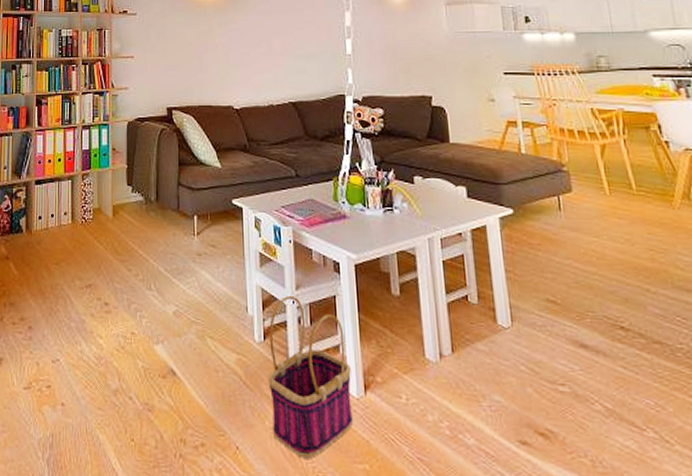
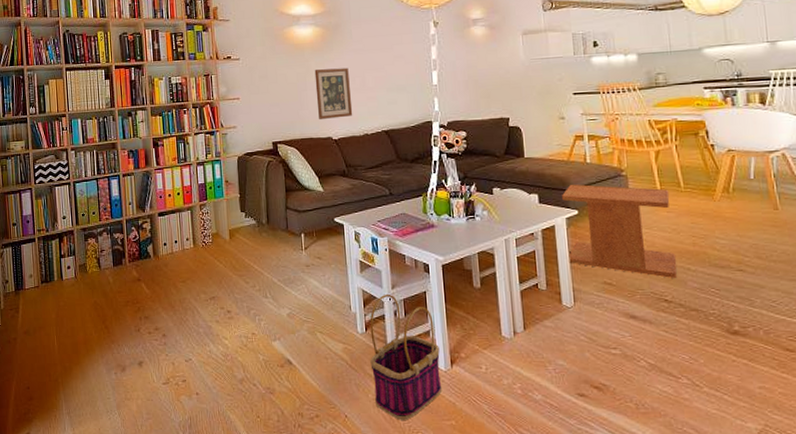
wall art: none [216,30,257,85] -> present [314,67,353,119]
side table: none [494,178,634,300] -> present [562,184,677,278]

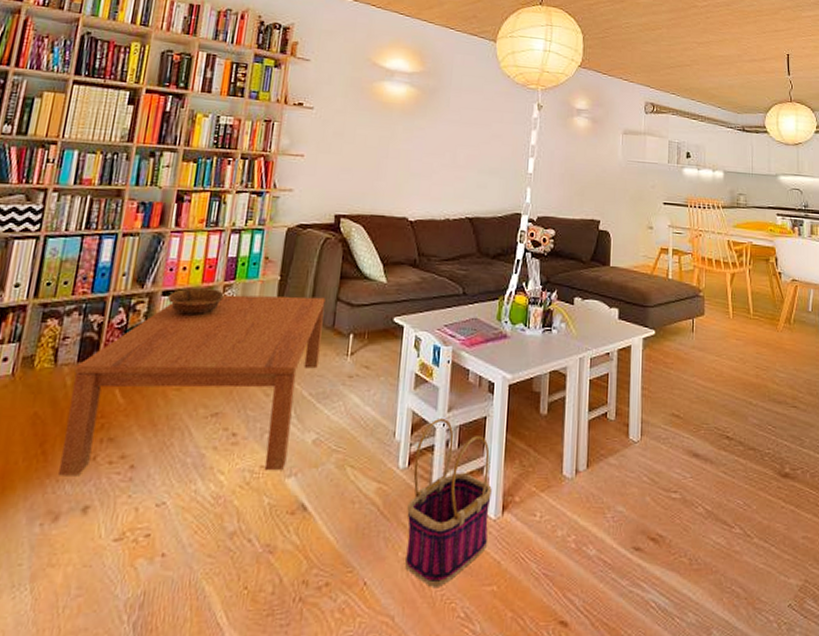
coffee table: none [113,207,281,342] -> present [59,294,326,476]
decorative bowl: none [162,207,202,229] -> present [167,287,224,316]
wall art: present [314,67,353,119] -> none [396,136,440,197]
side table: present [562,184,677,278] -> none [639,302,741,412]

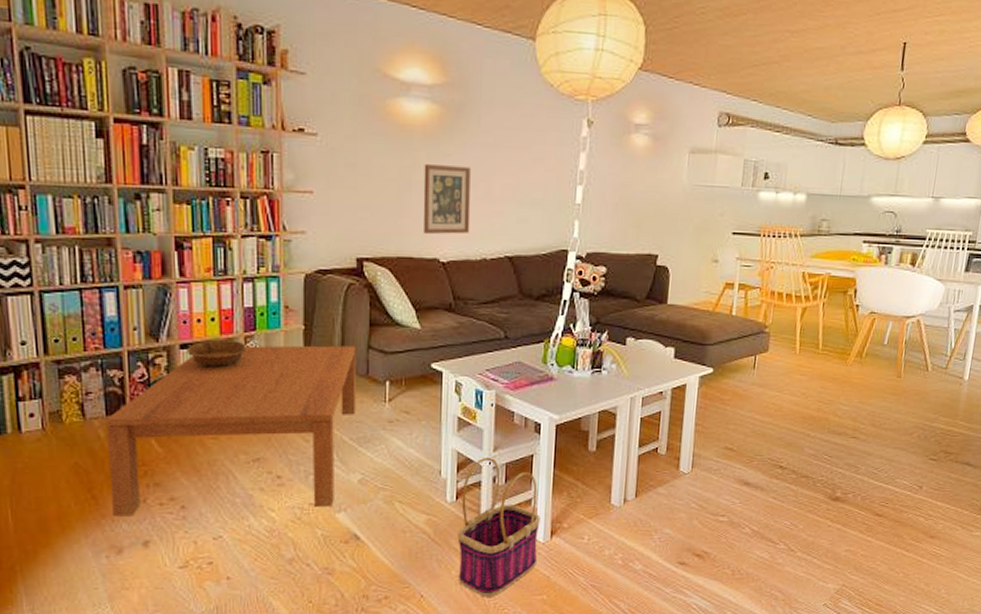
wall art: none [396,136,440,197] -> present [423,164,471,234]

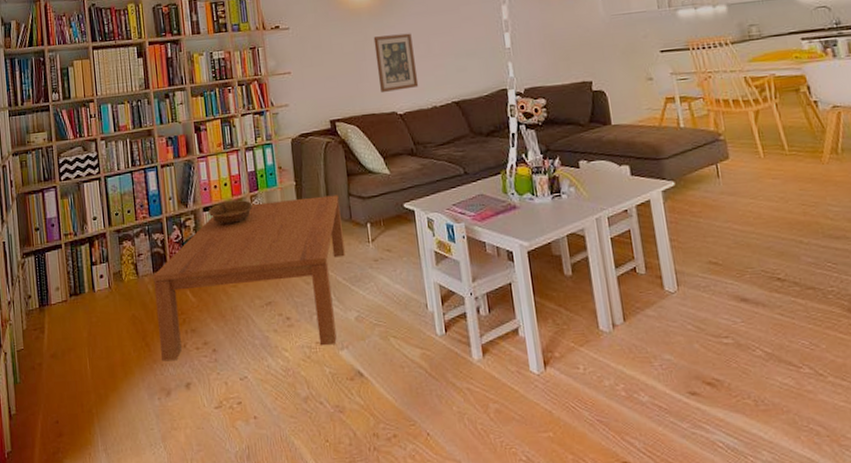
basket: present [457,457,540,597] -> none [449,287,536,435]

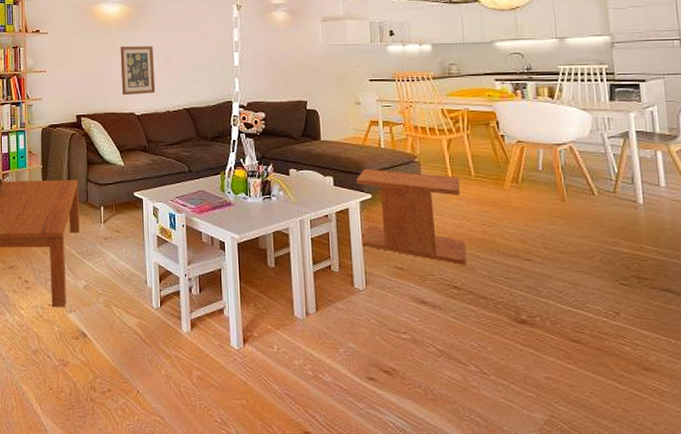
side table: none [656,152,789,253] -> present [356,169,467,265]

